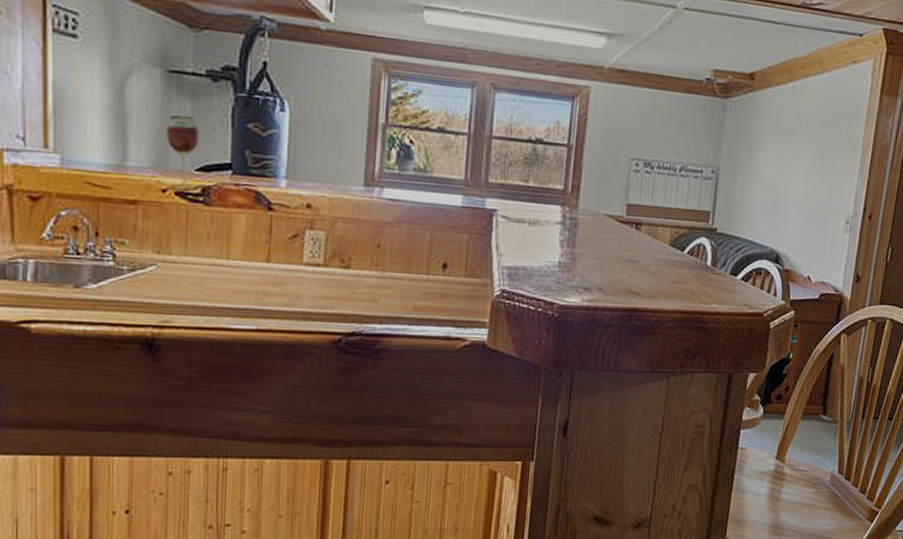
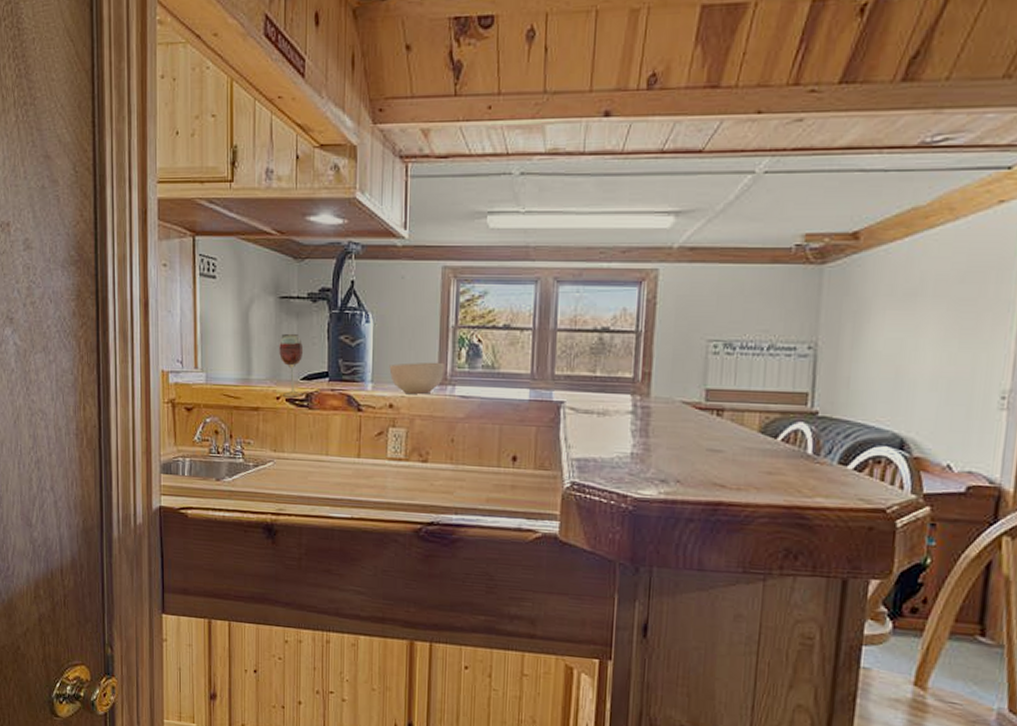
bowl: none [307,159,372,195] -> present [389,362,445,394]

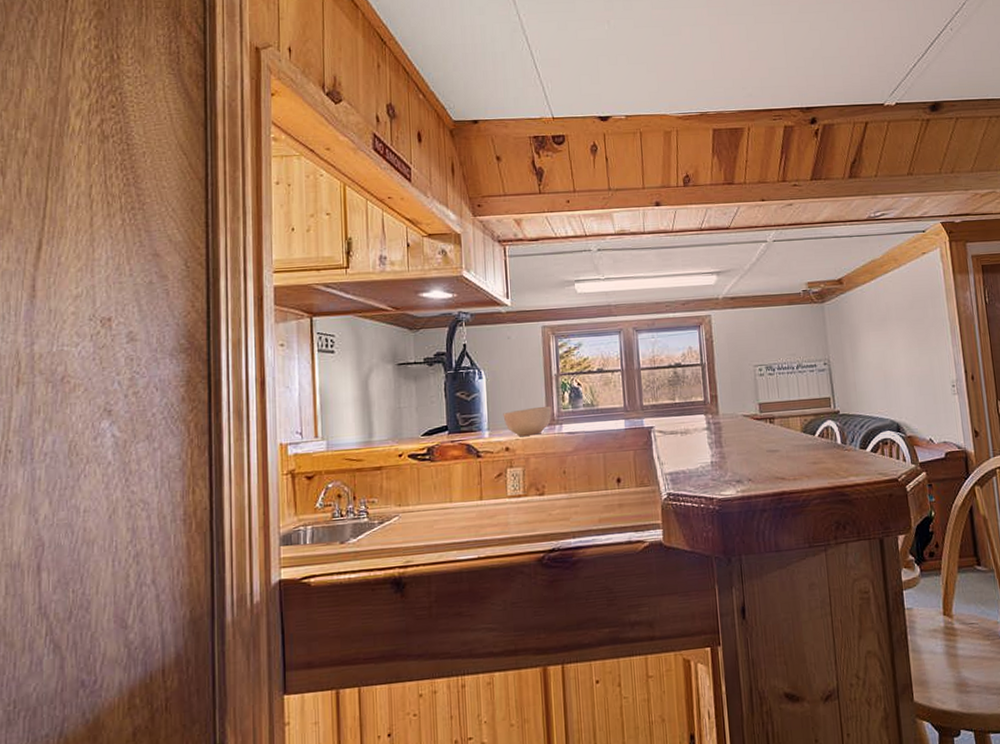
wineglass: present [278,333,304,397] -> none [398,394,425,454]

